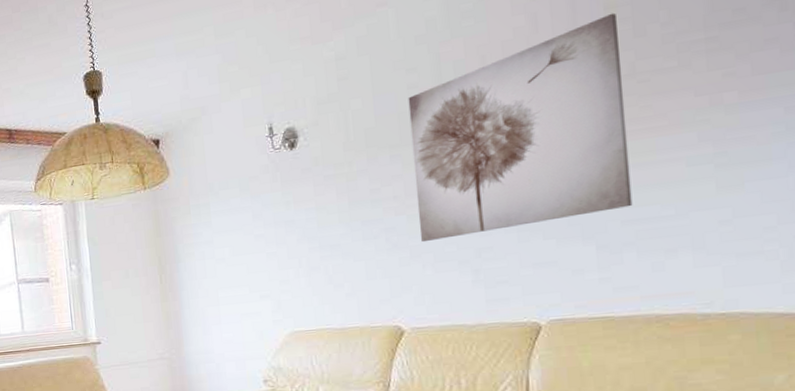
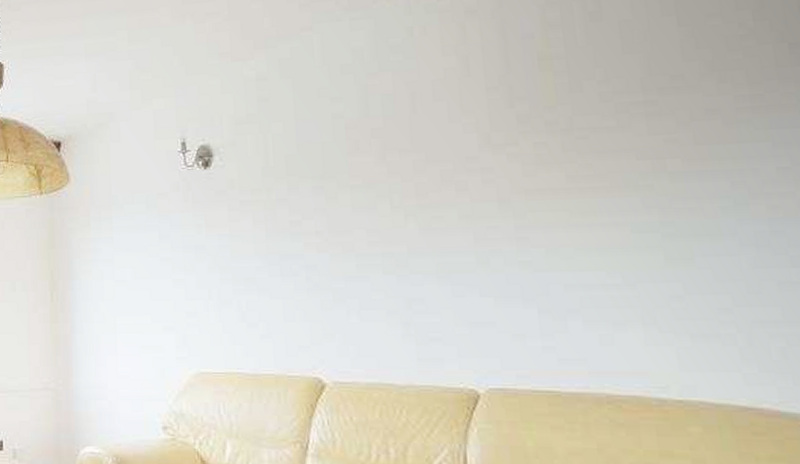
wall art: present [408,12,633,243] -> none [332,64,576,286]

